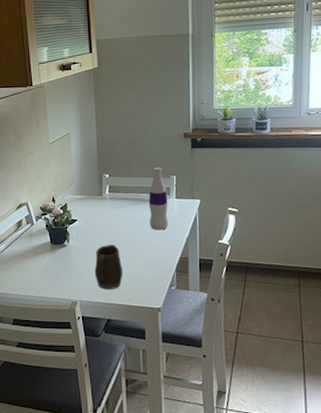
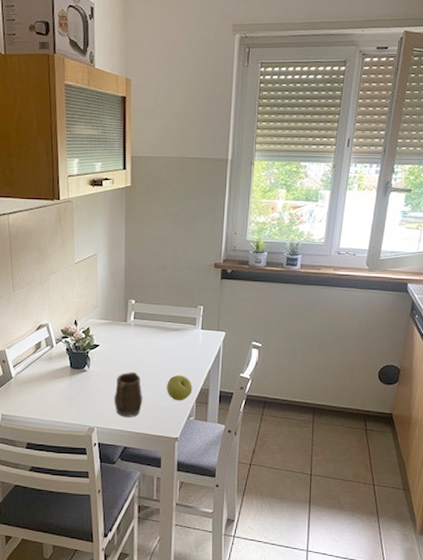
apple: none [146,245,172,271] -> present [167,375,193,401]
bottle: present [148,167,169,230] -> none [173,296,193,361]

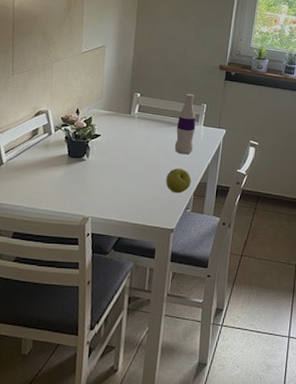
mug: present [114,372,143,417] -> none [111,163,142,208]
bottle: none [173,296,193,361] -> present [174,93,196,155]

